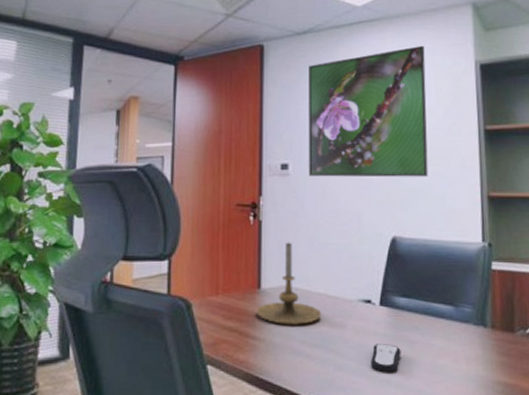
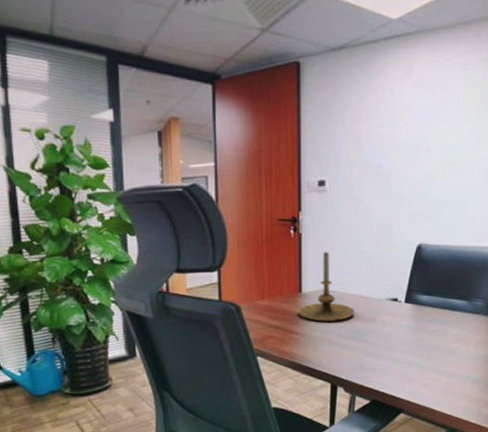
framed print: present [308,45,428,177] -> none [343,60,456,192]
remote control: present [371,344,401,373] -> none [396,333,422,357]

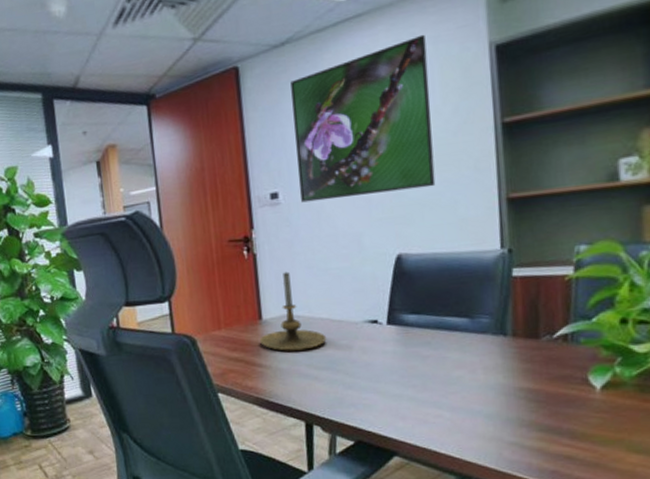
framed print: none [343,60,456,192] -> present [290,34,436,203]

